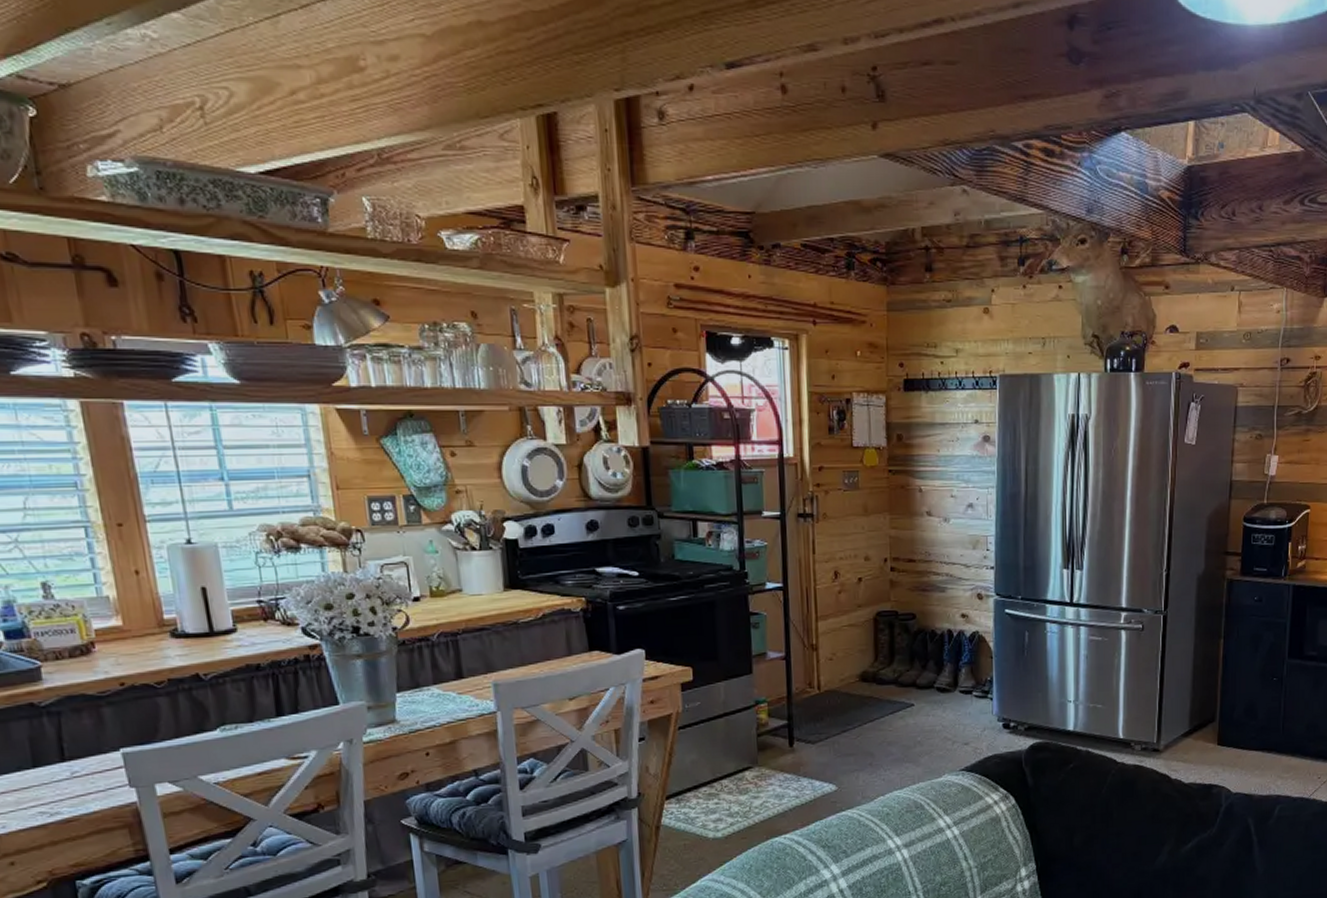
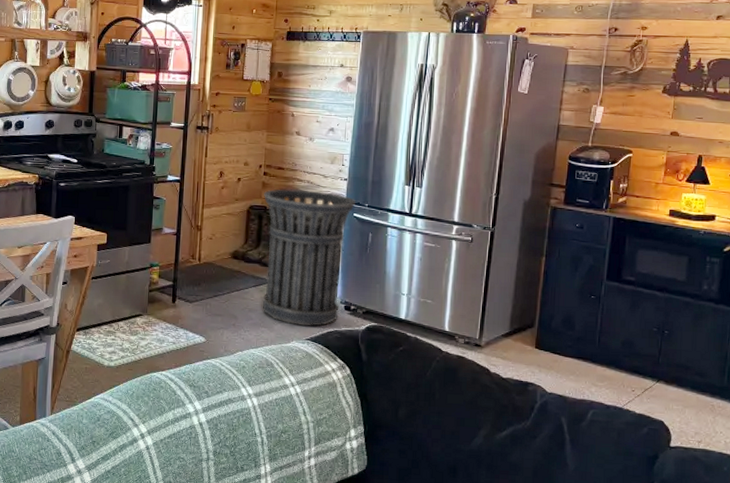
trash can: none [893,584,1006,756] -> present [262,189,355,327]

